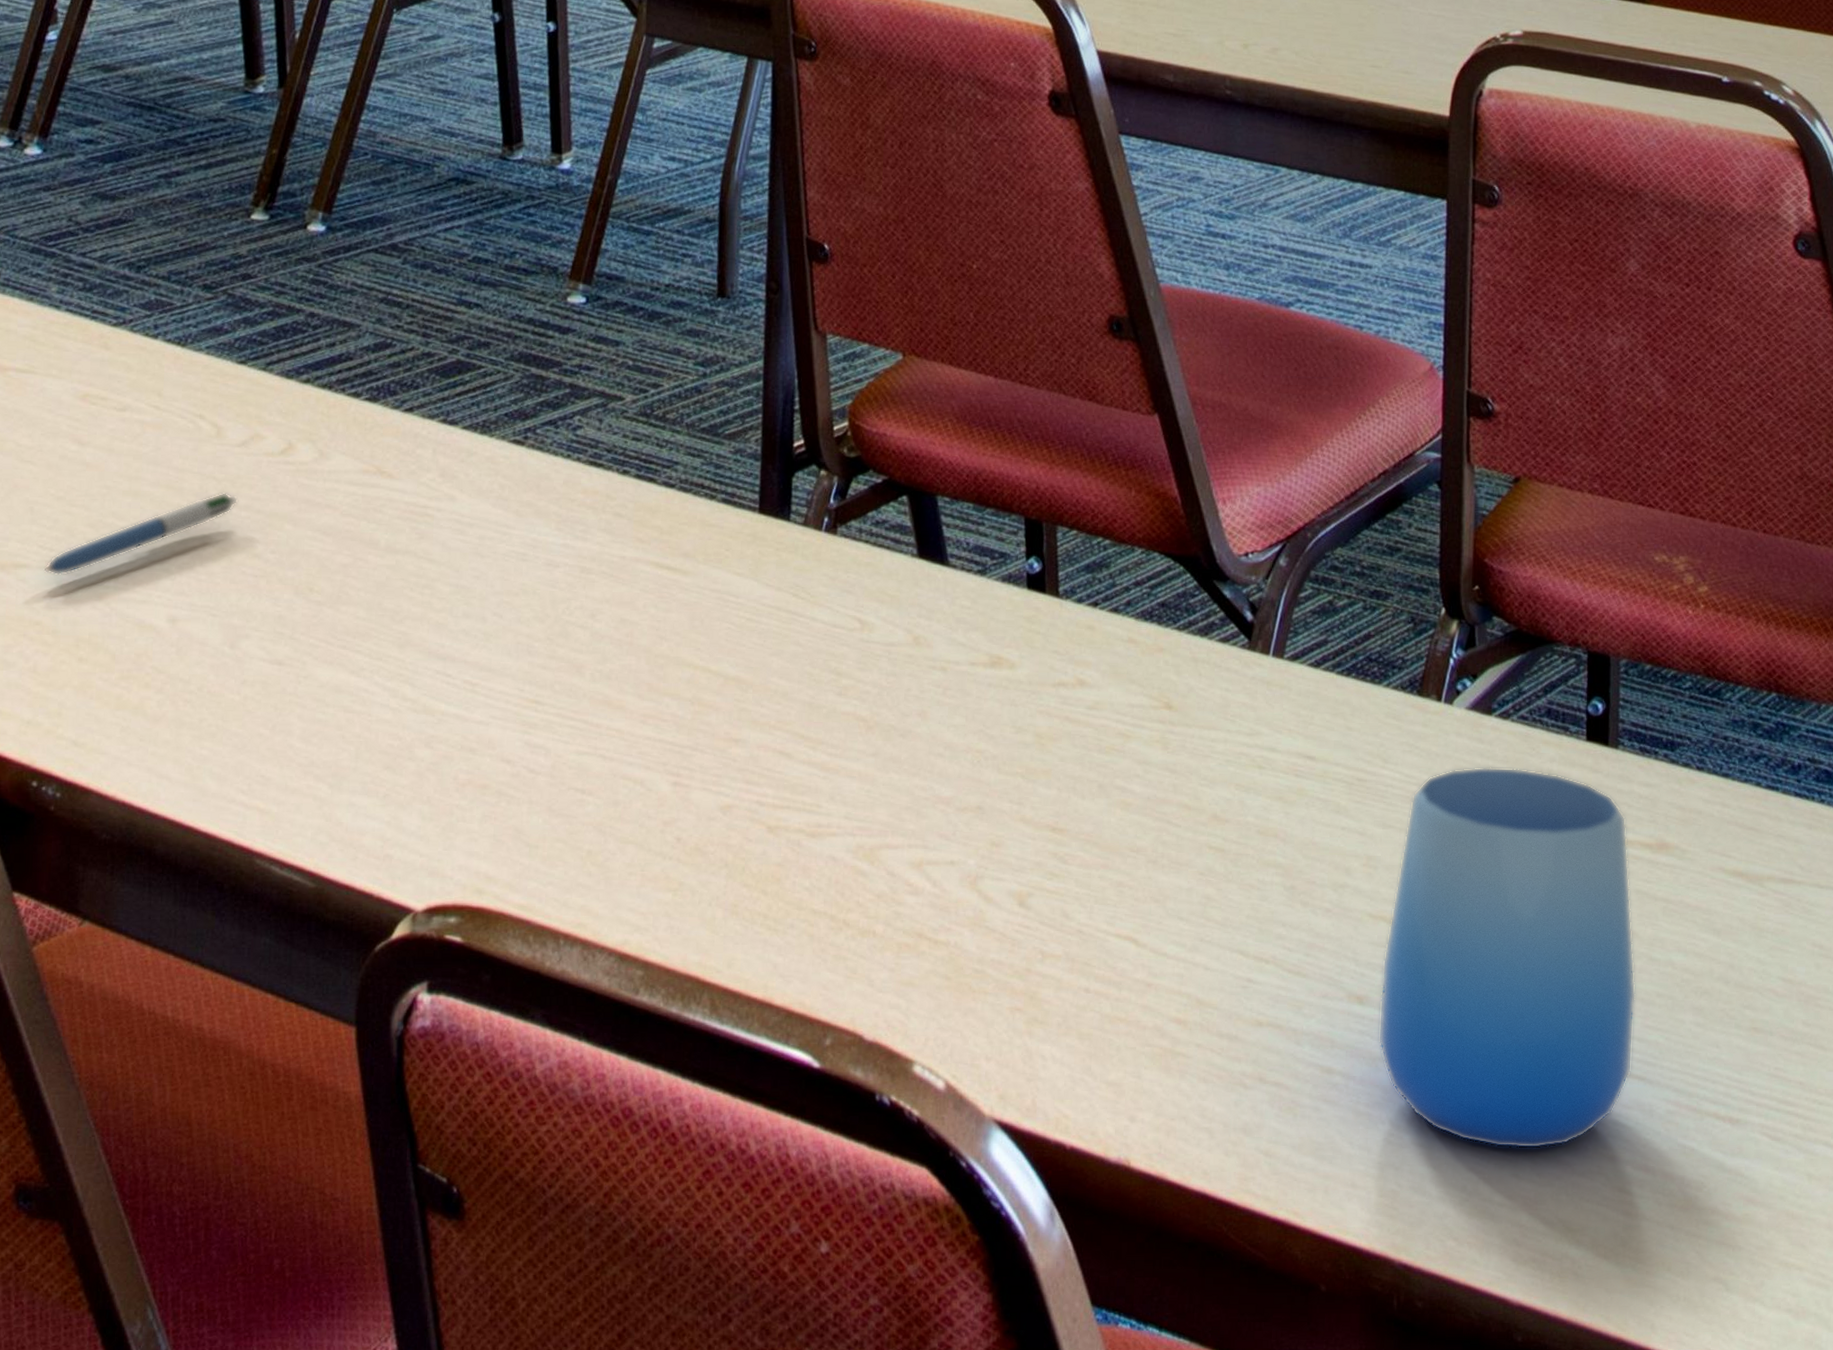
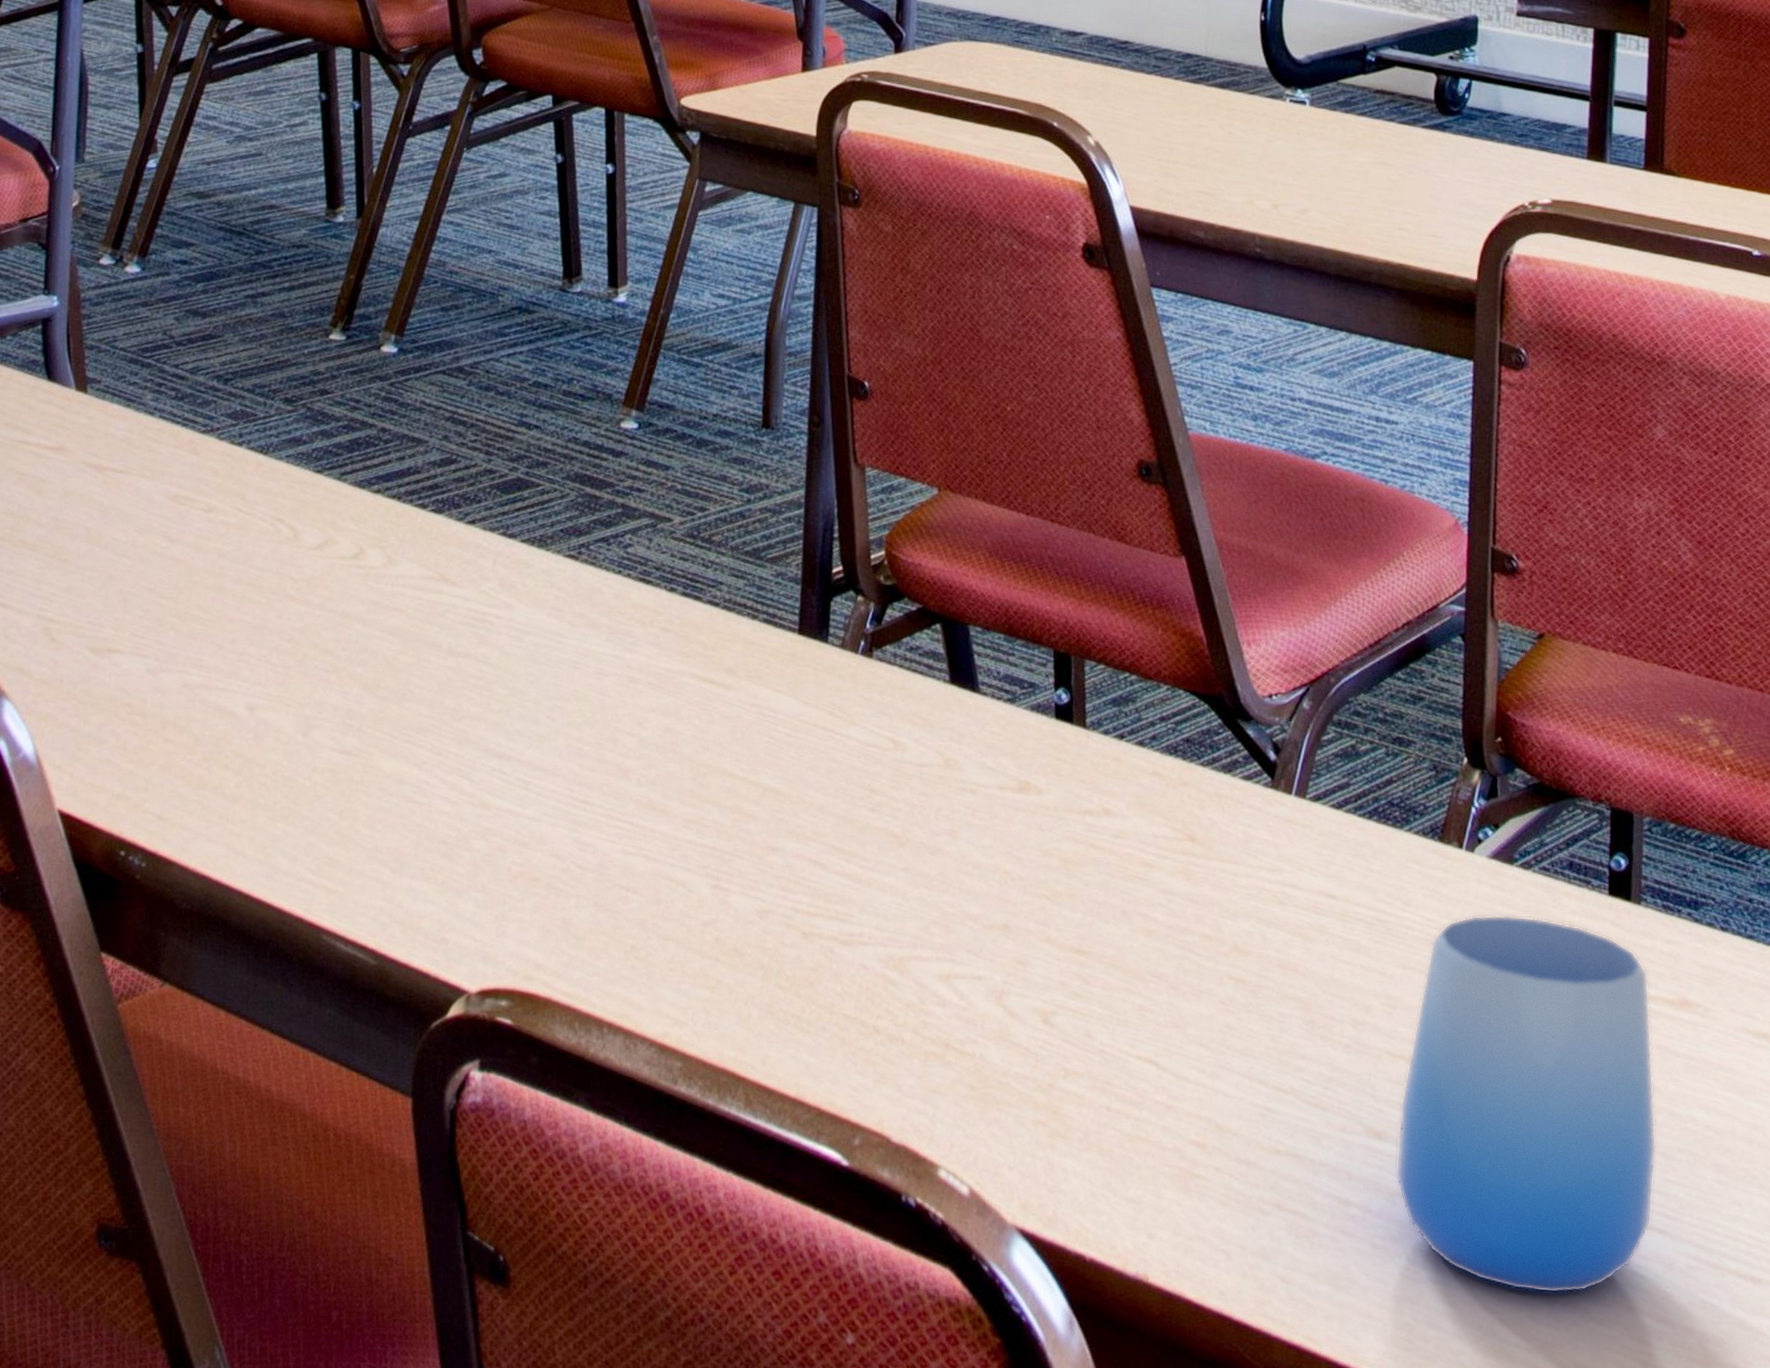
pen: present [45,492,238,576] -> none [136,591,312,662]

